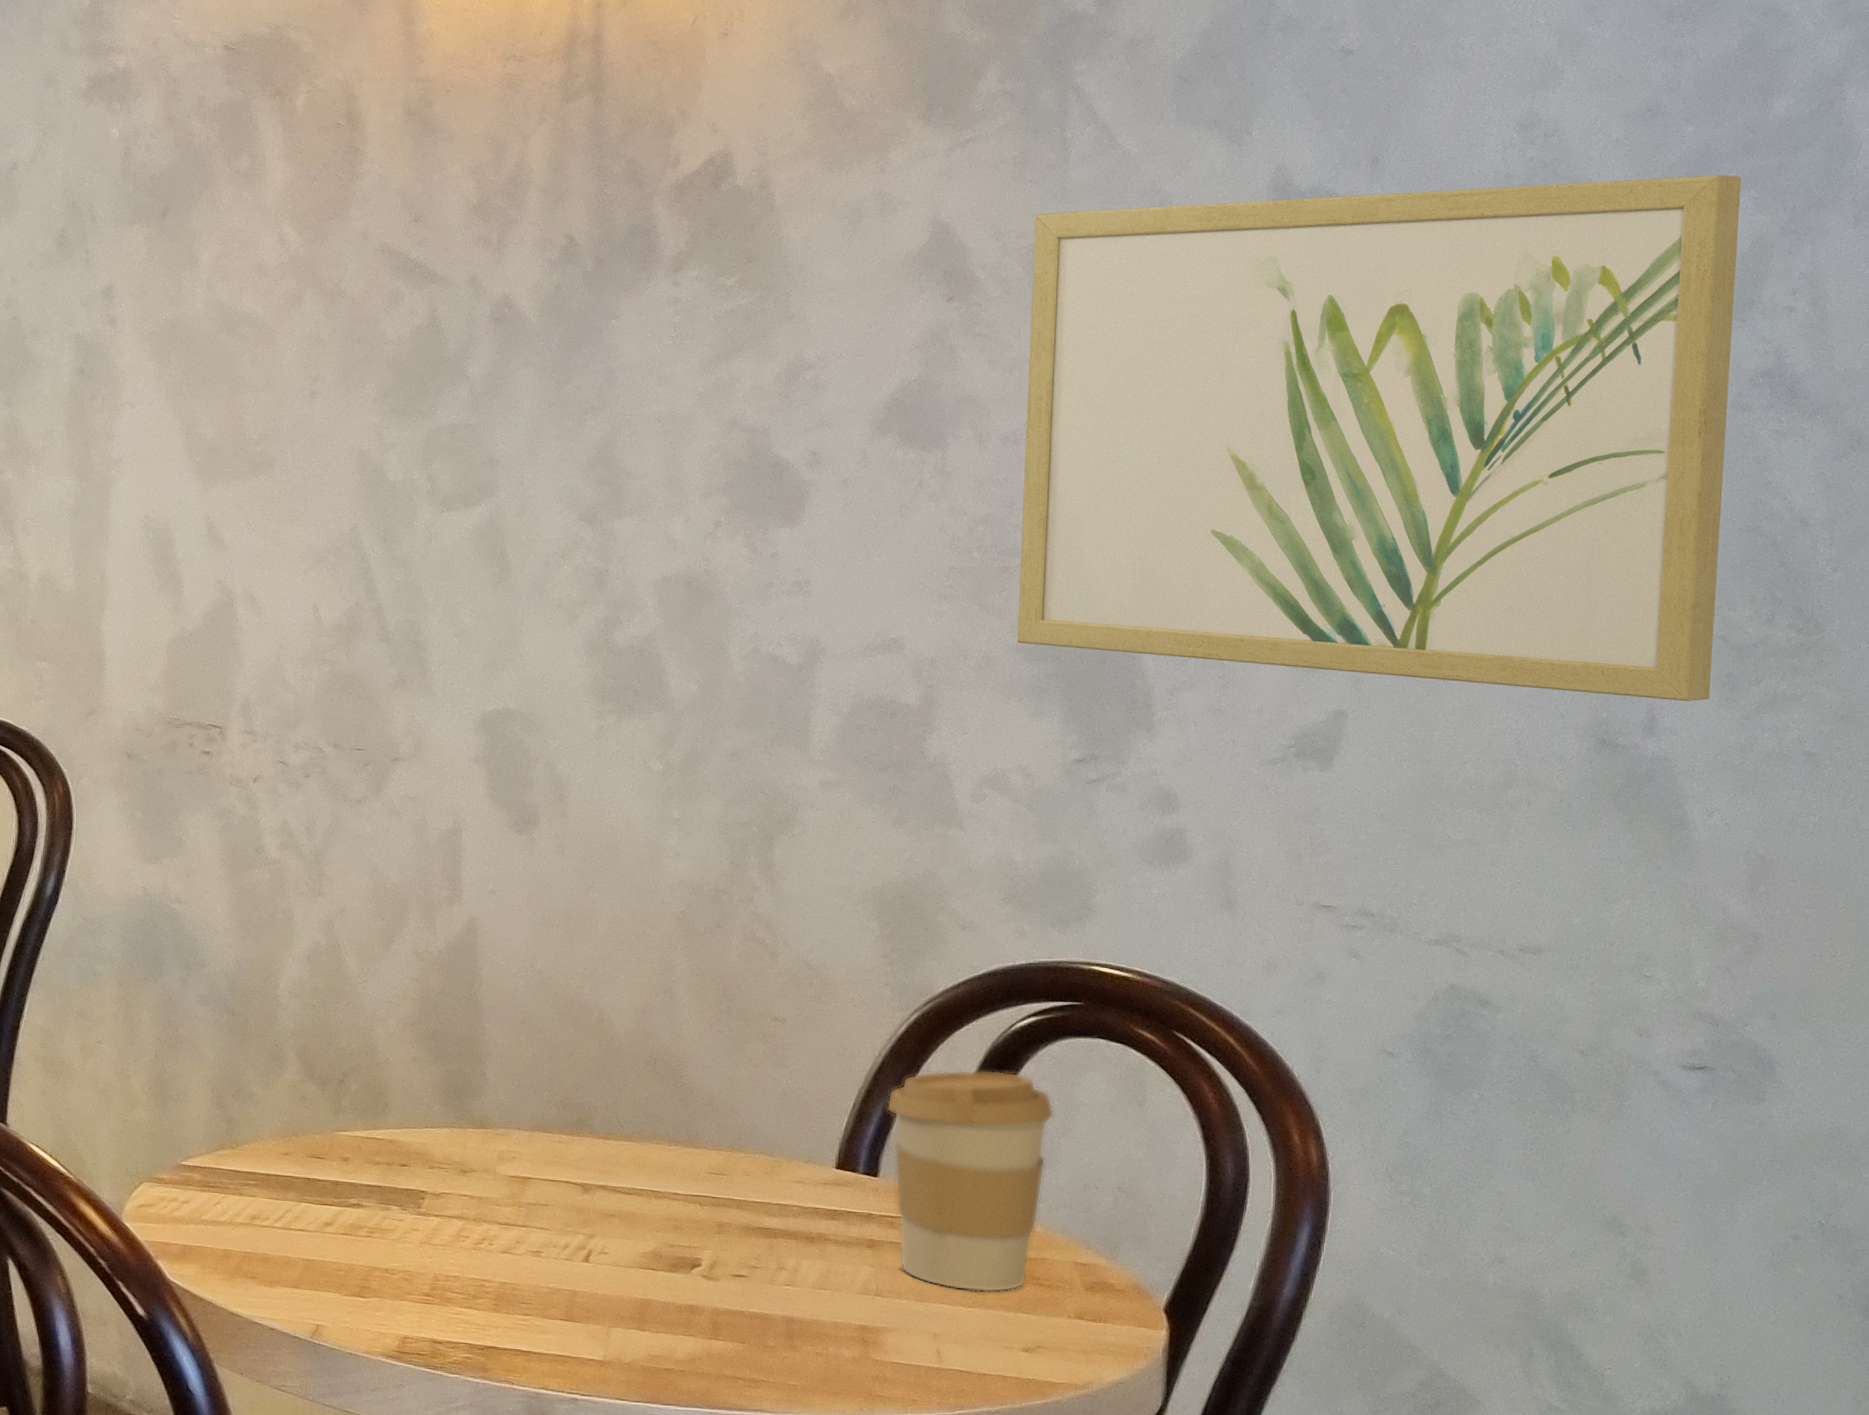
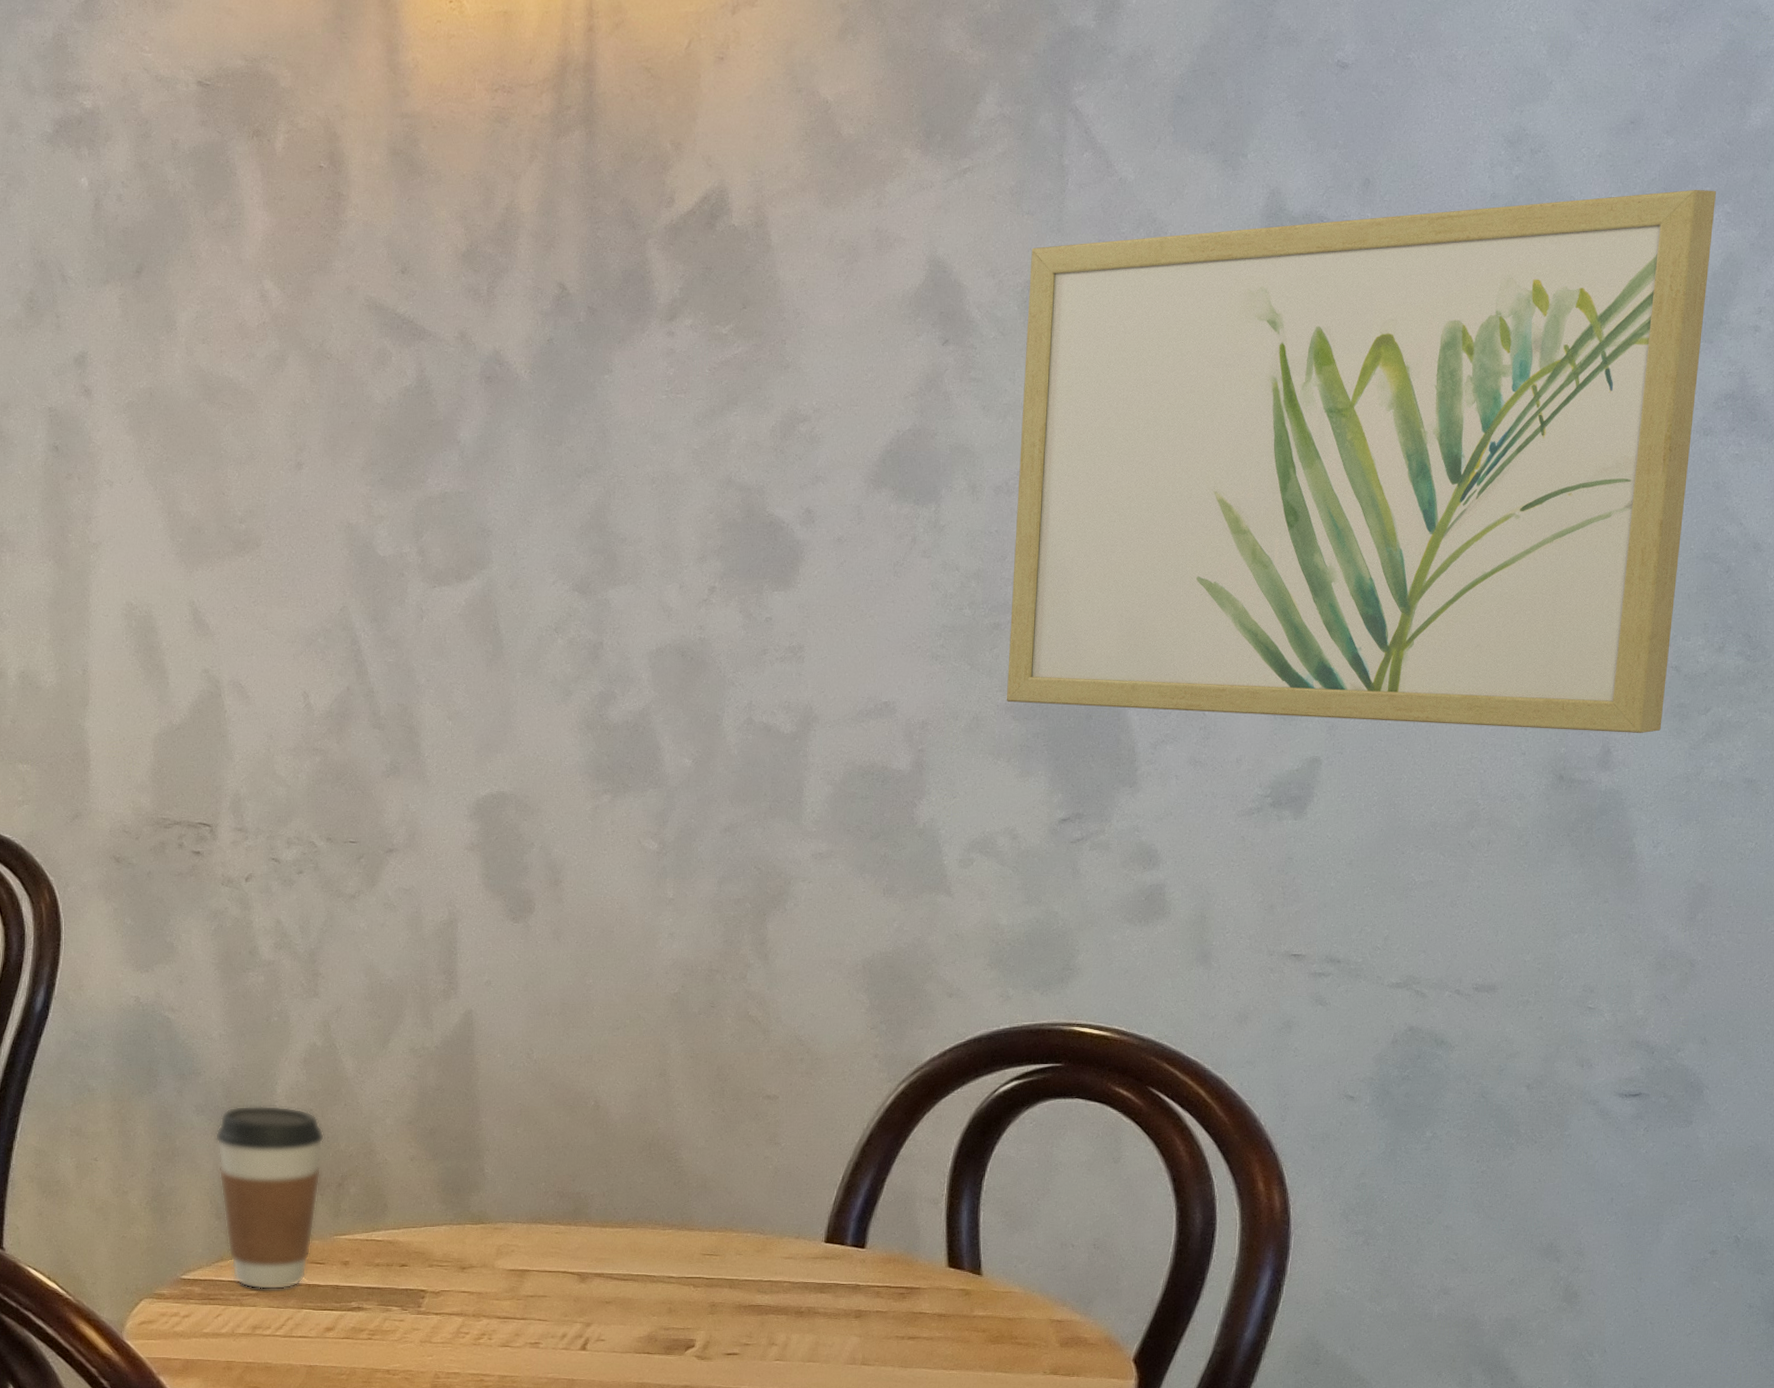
coffee cup: none [218,998,327,1182] -> present [215,1105,325,1290]
coffee cup: present [886,1070,1055,1293] -> none [874,1137,1034,1354]

